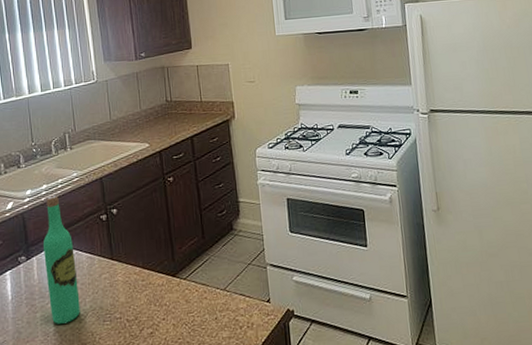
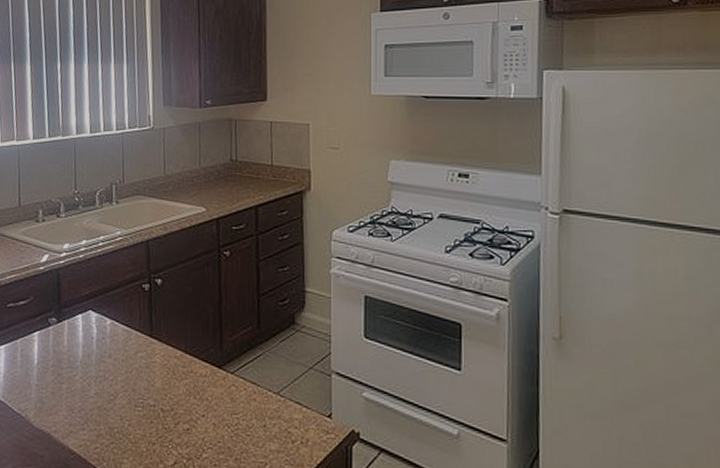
wine bottle: present [44,195,80,324] -> none [76,254,111,401]

